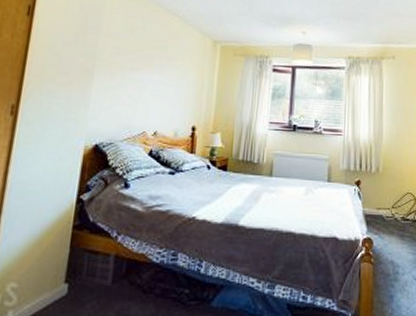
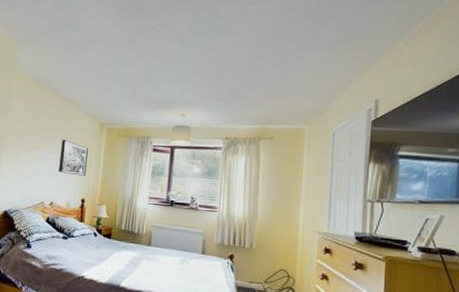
wall art: none [164,59,199,101] -> present [59,140,88,177]

